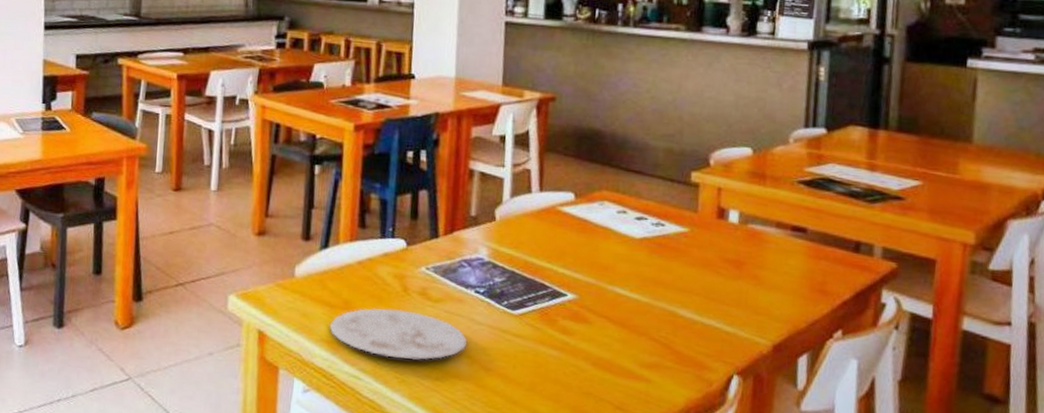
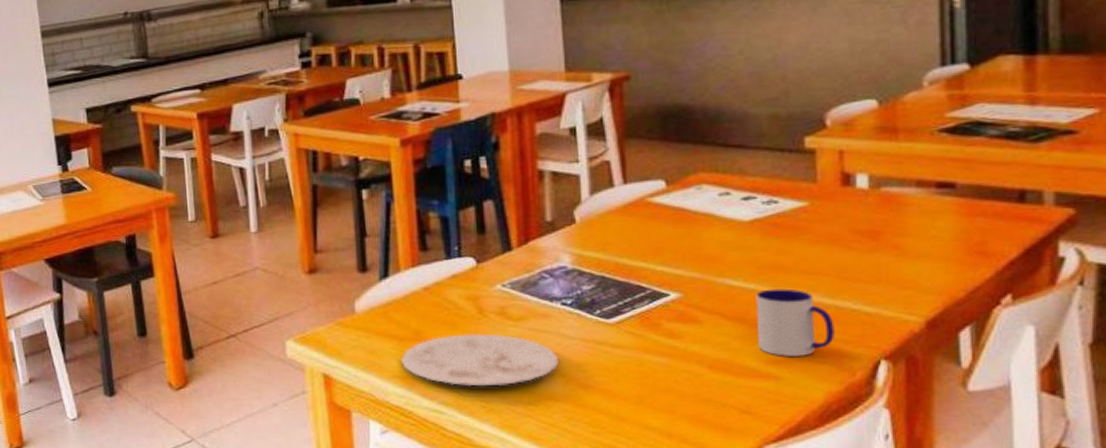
mug: none [635,300,700,364] -> present [756,288,835,356]

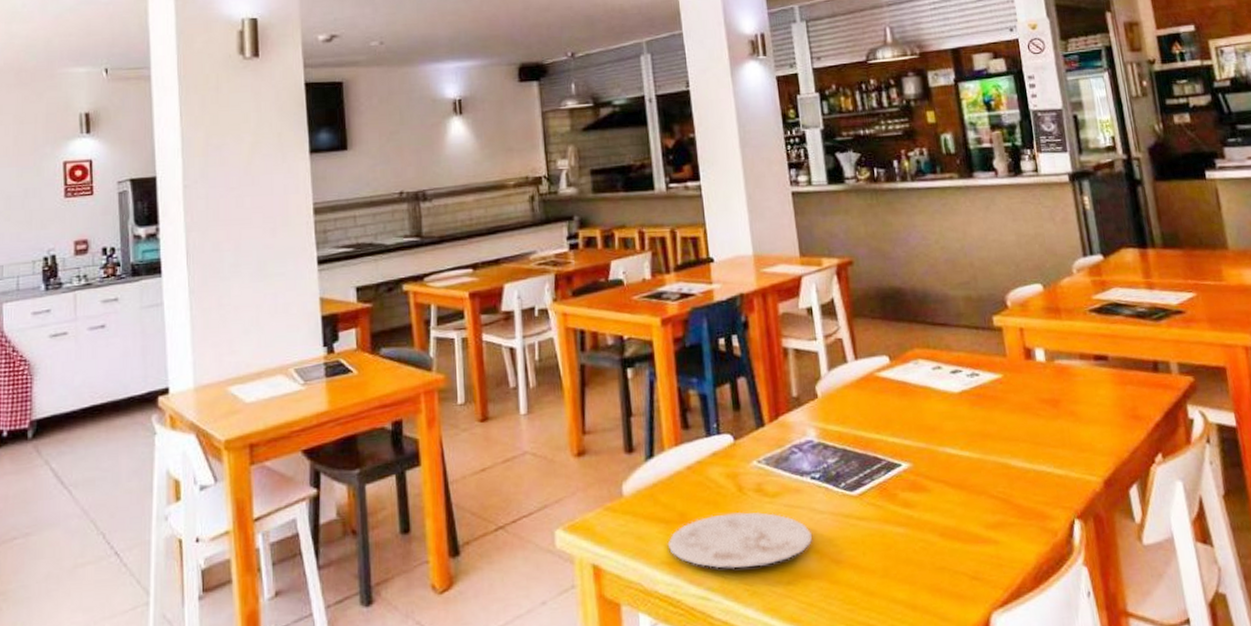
mug: present [756,288,835,356] -> none [971,455,1037,521]

